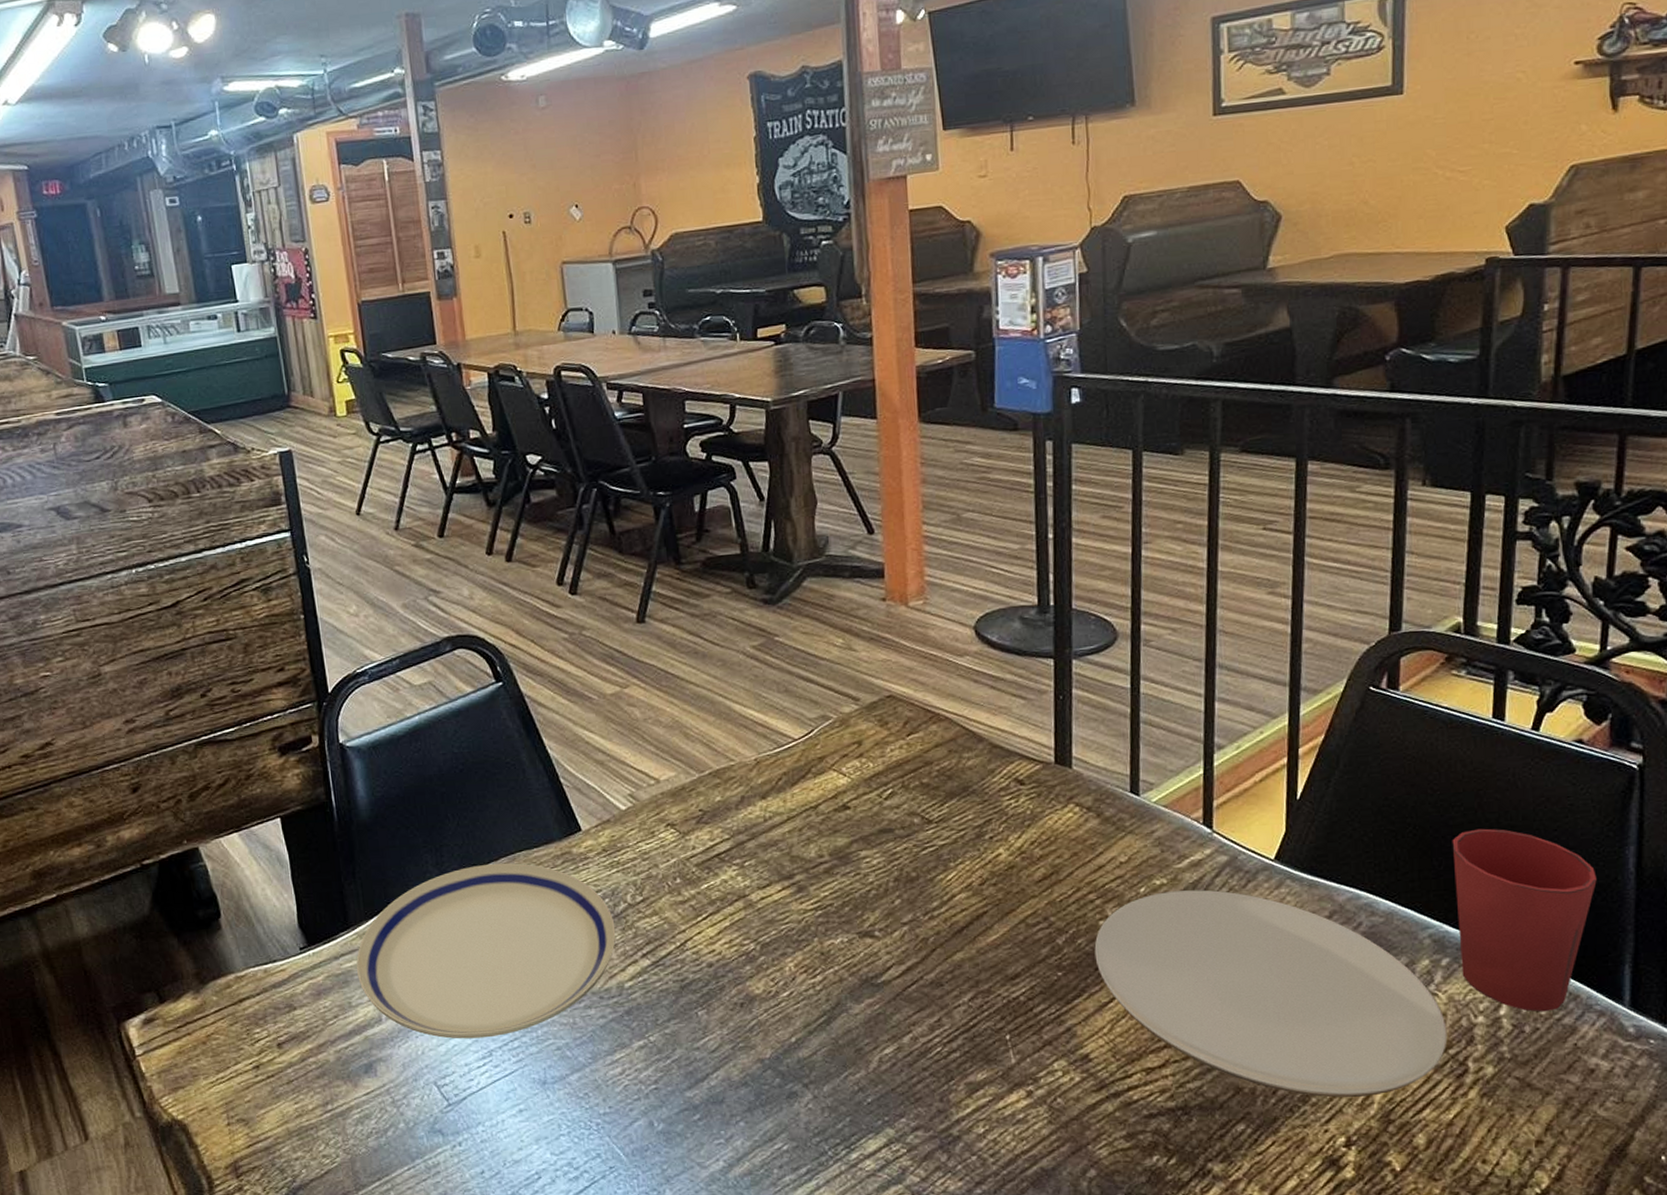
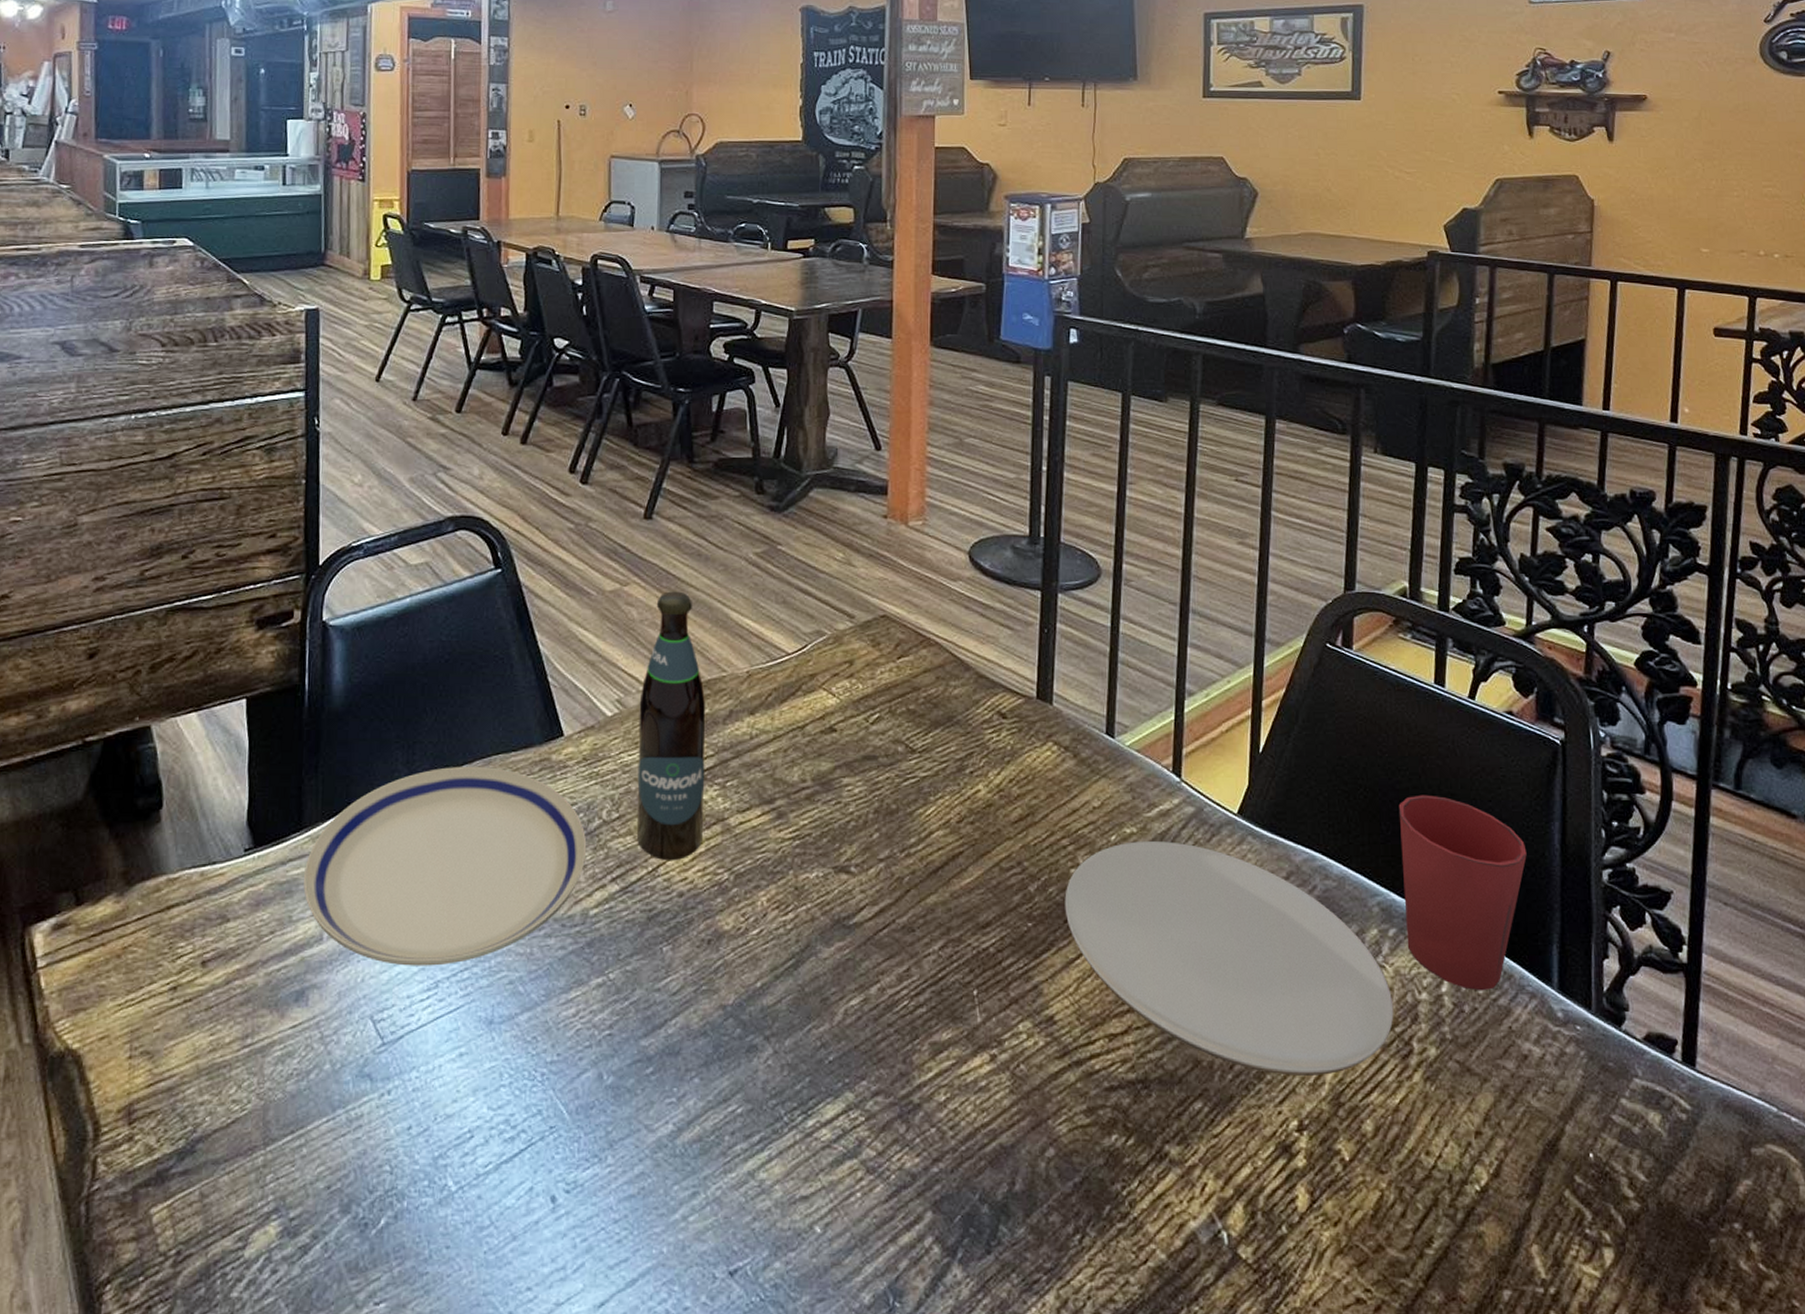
bottle: none [651,689,726,937] -> present [636,591,706,861]

